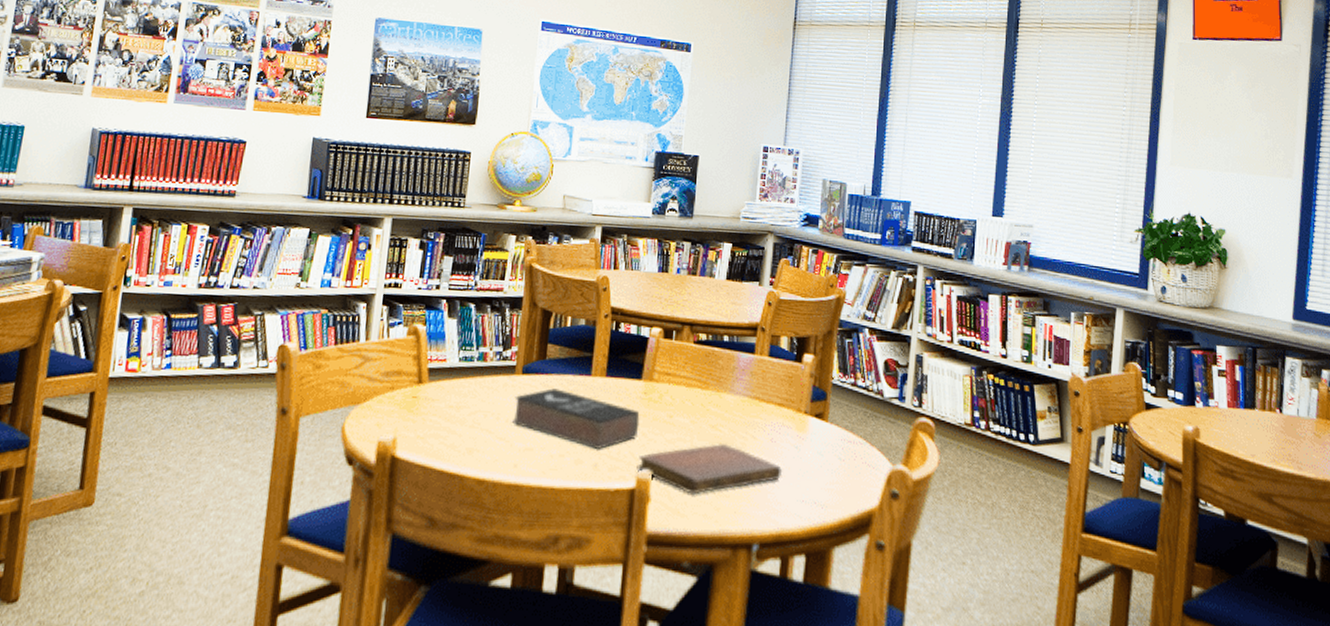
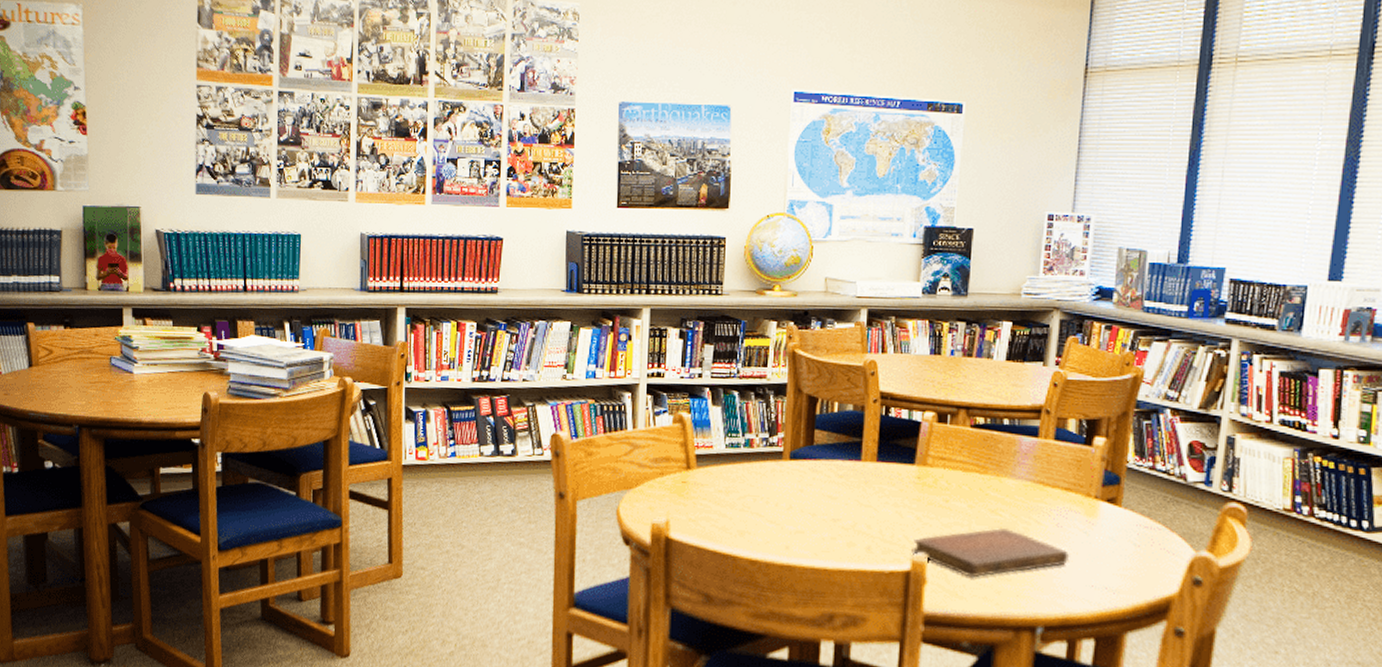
book: present [512,388,640,449] -> none [782,473,914,532]

